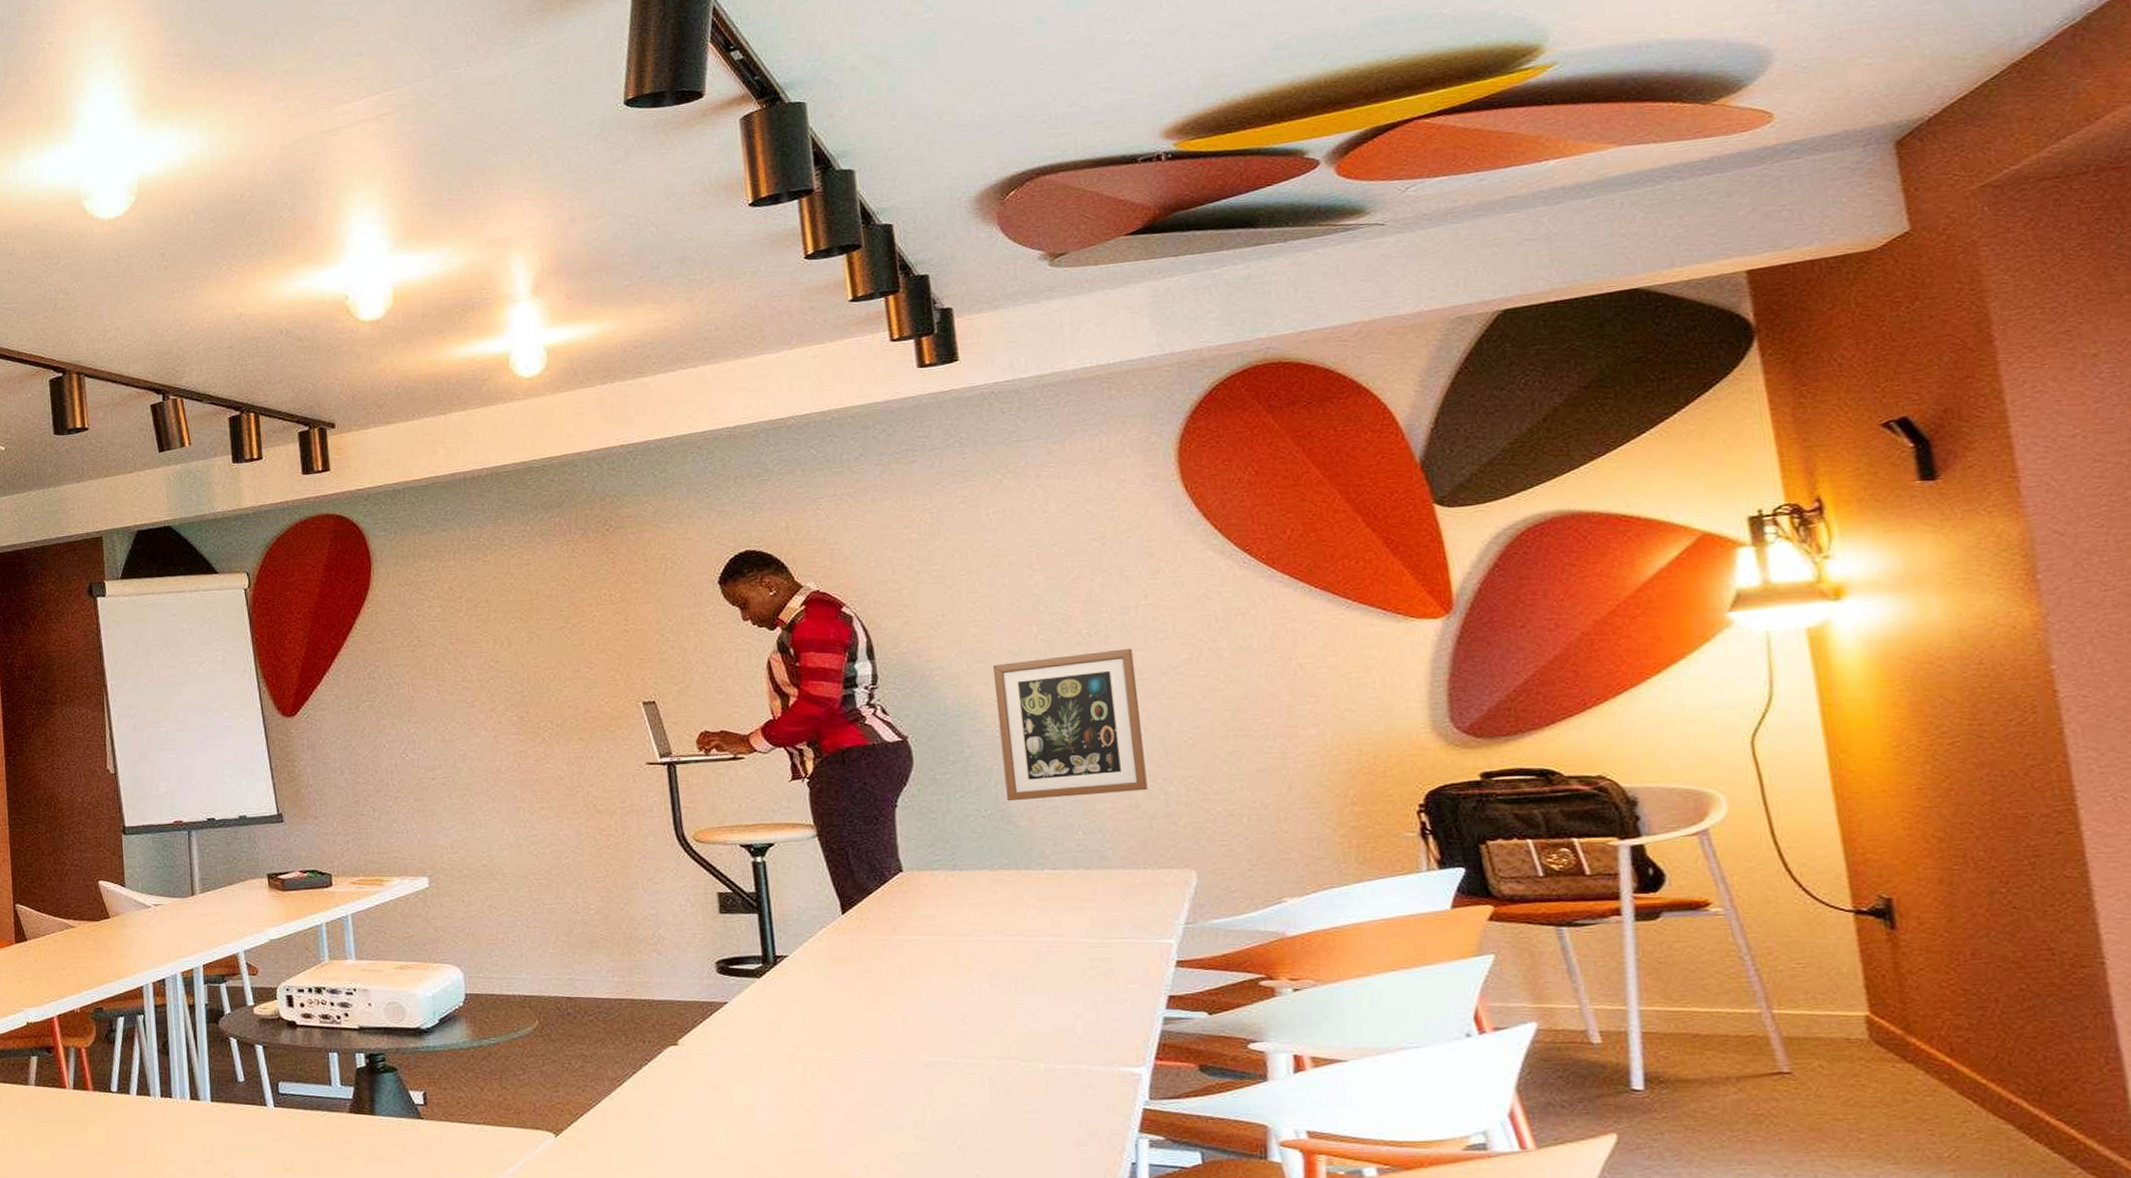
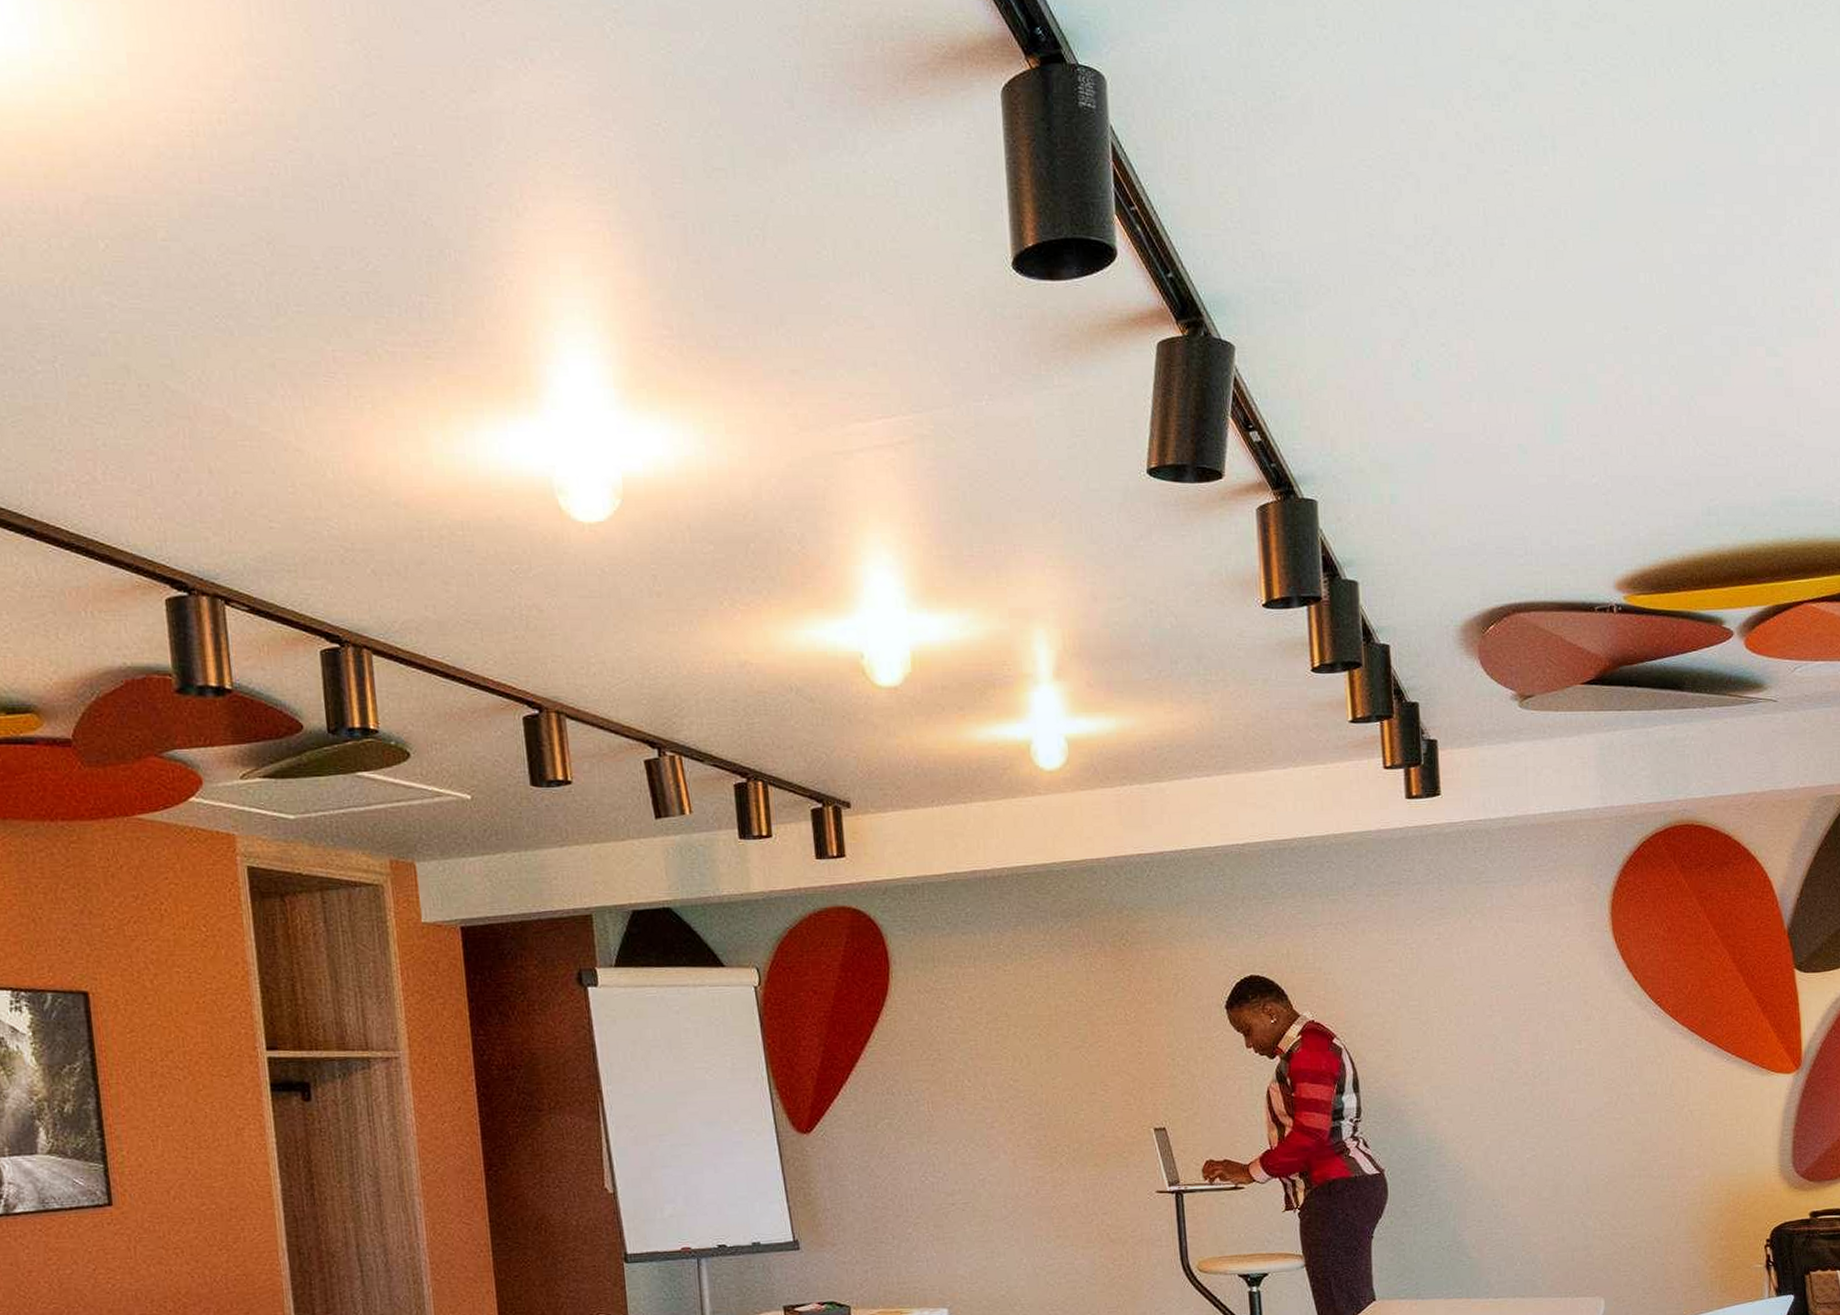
wall art: present [992,648,1148,802] -> none [1456,1090,1572,1234]

